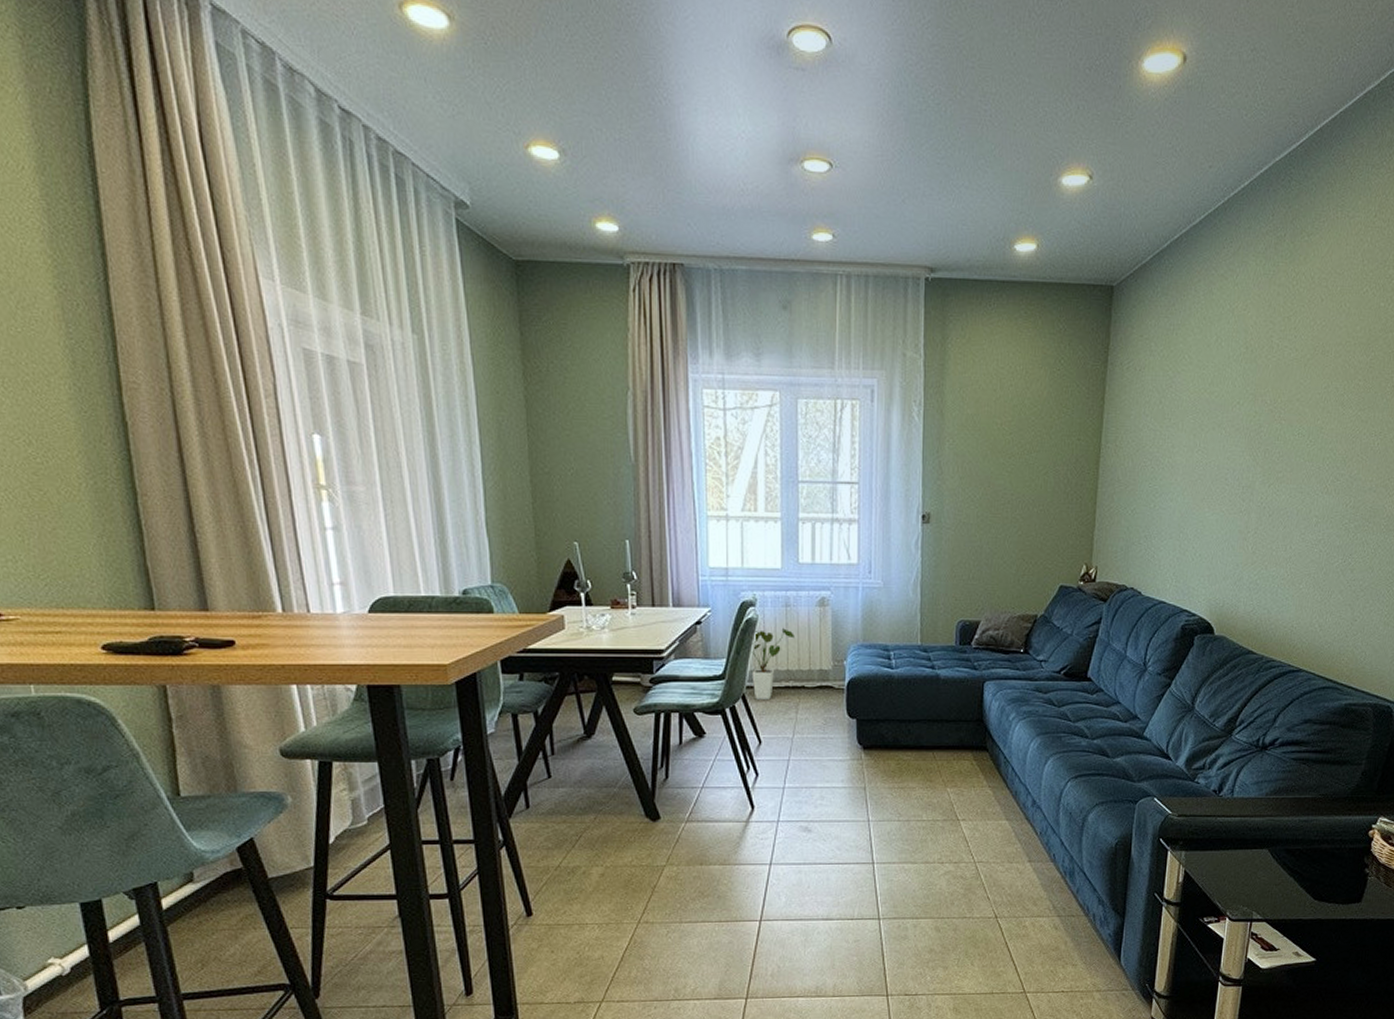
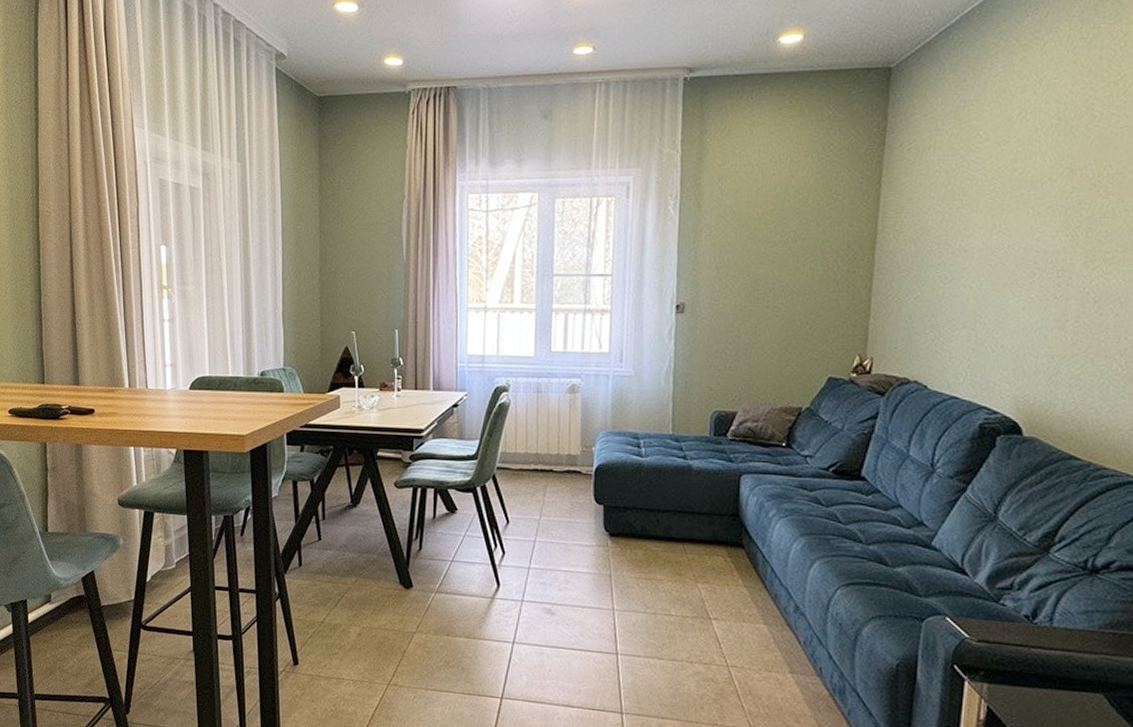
house plant: present [751,627,794,700] -> none [502,412,545,481]

